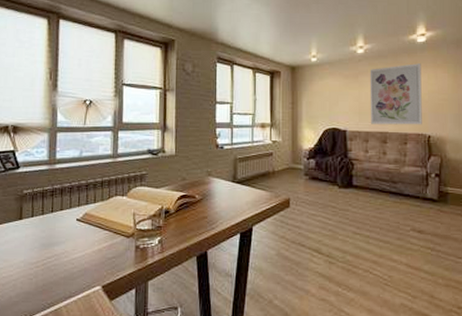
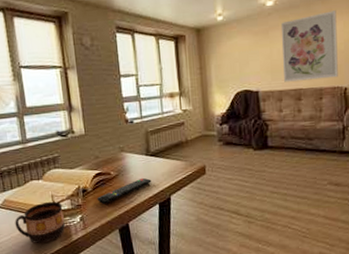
cup: none [92,219,143,264] -> present [15,201,65,244]
remote control: none [178,204,235,228] -> present [97,177,152,204]

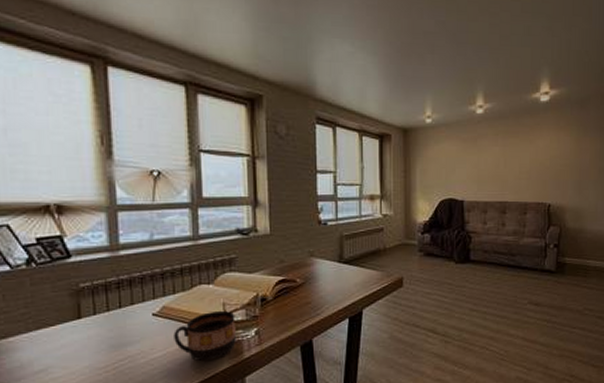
remote control: present [97,177,152,204] -> none [277,287,343,316]
wall art: present [280,10,338,82] -> none [489,125,544,194]

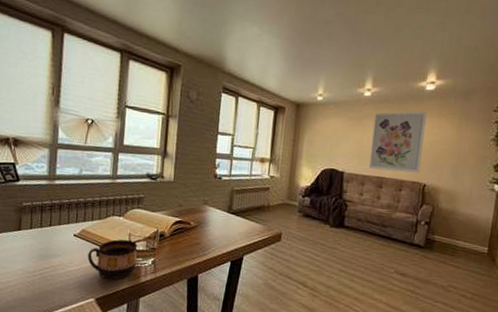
wall art: none [489,125,544,194] -> present [369,111,427,174]

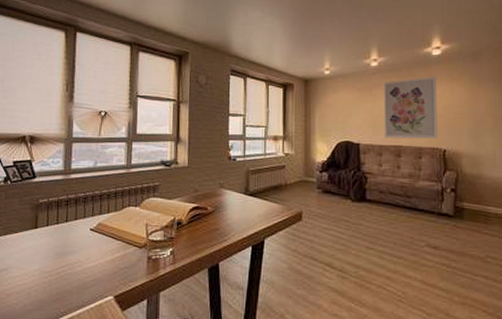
cup: present [87,239,138,280] -> none [105,230,155,275]

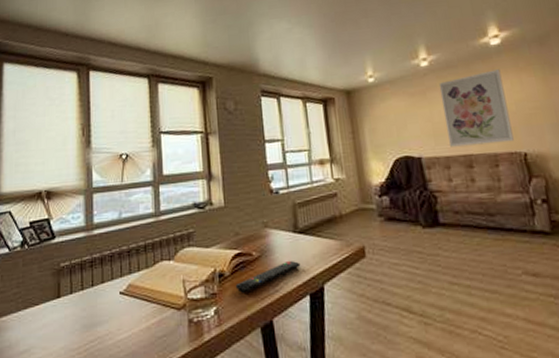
remote control: none [190,216,247,240] -> present [235,260,301,293]

